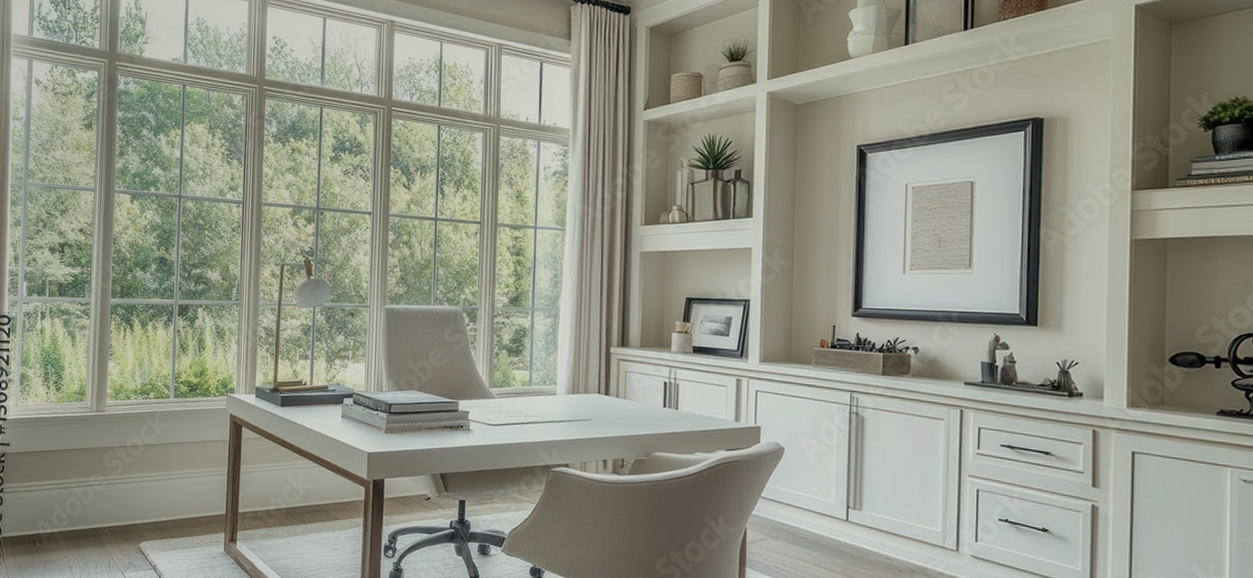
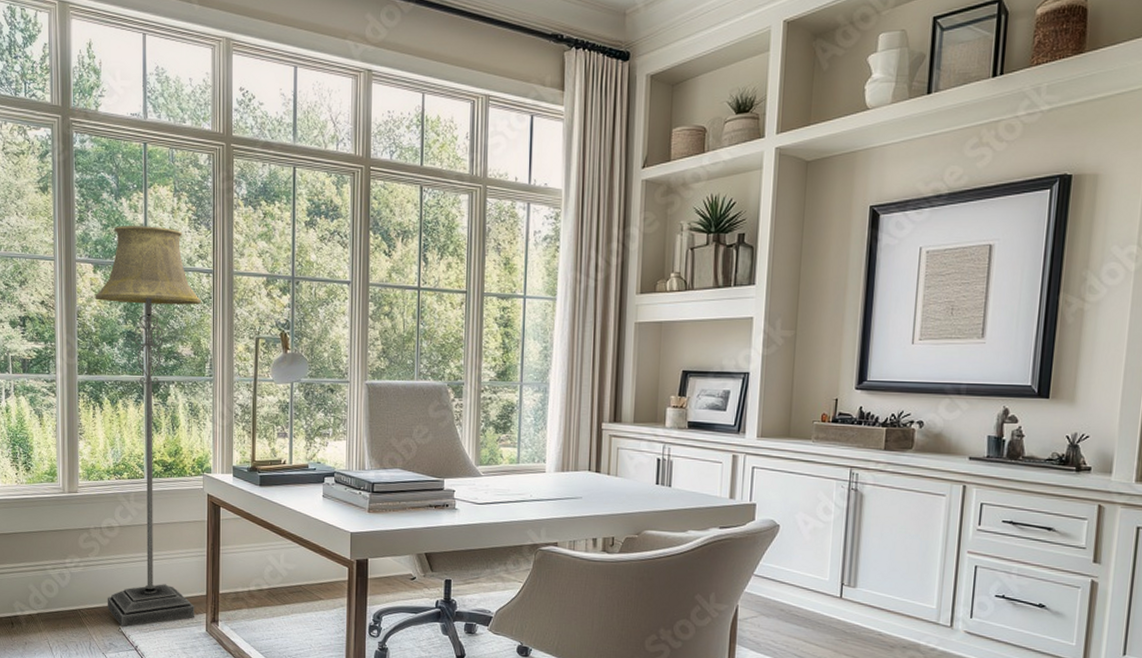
floor lamp: none [128,160,231,546] -> present [95,226,201,627]

